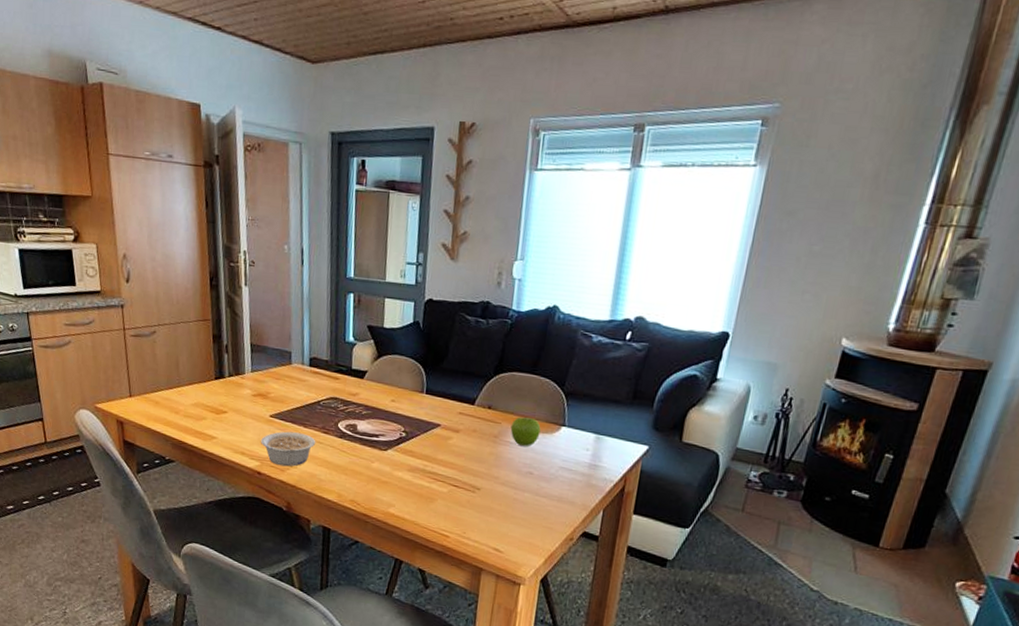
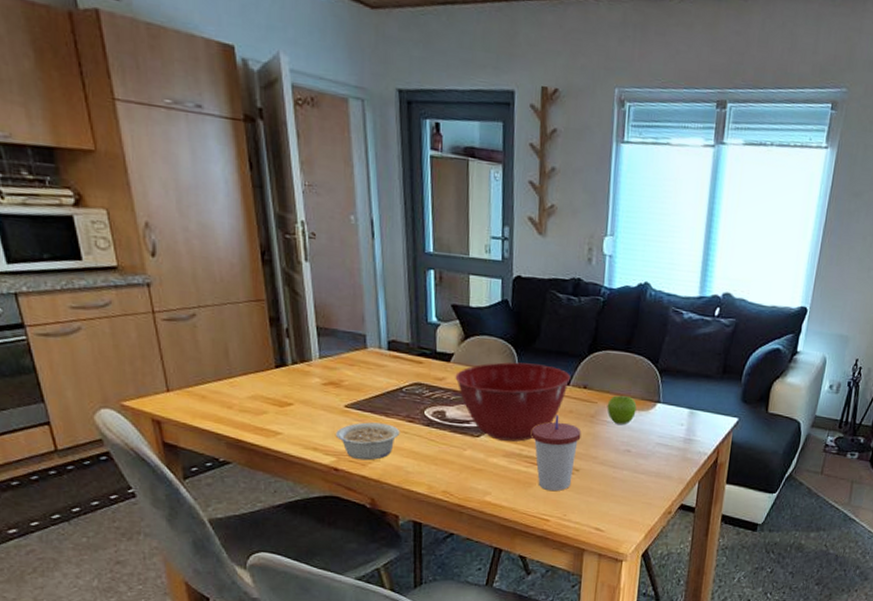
mixing bowl: none [367,380,476,458] -> present [455,362,571,442]
cup: none [436,433,484,508] -> present [532,415,582,491]

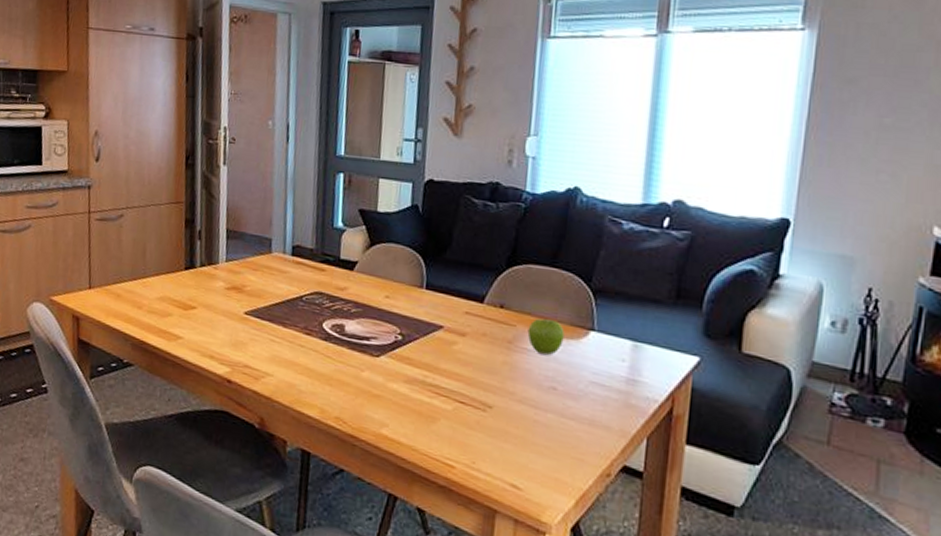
legume: present [336,422,400,461] -> none [233,331,297,374]
mixing bowl: present [455,362,571,442] -> none [357,273,485,366]
cup: present [532,415,582,491] -> none [438,337,496,431]

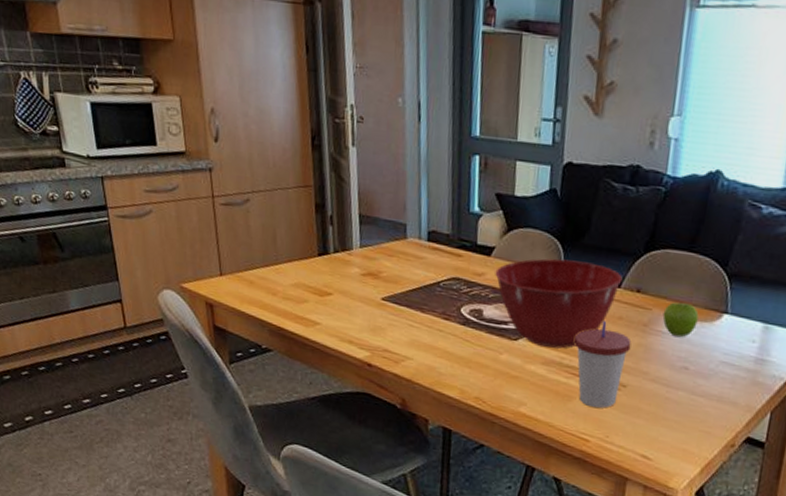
mixing bowl: none [357,273,485,366] -> present [495,258,623,349]
cup: none [438,337,496,431] -> present [574,321,632,408]

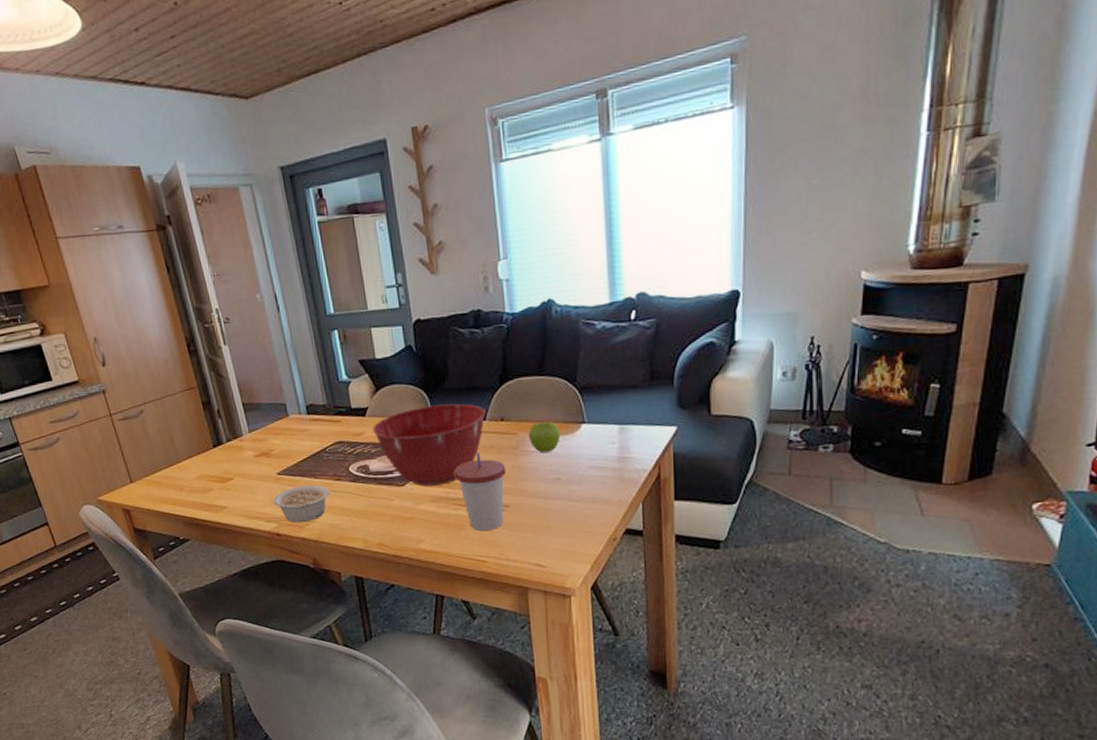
legume: none [371,317,435,358] -> present [273,485,330,523]

